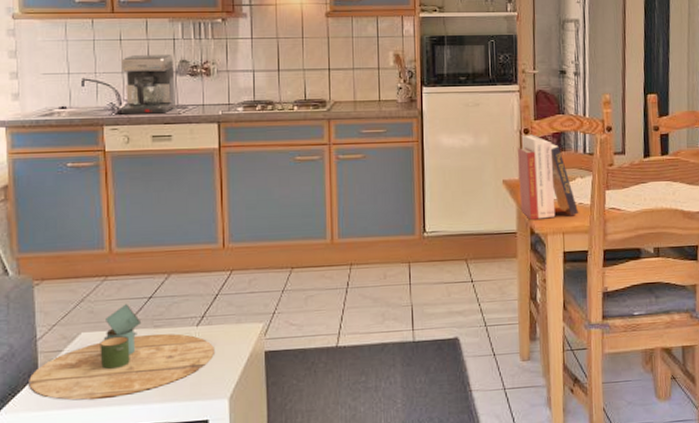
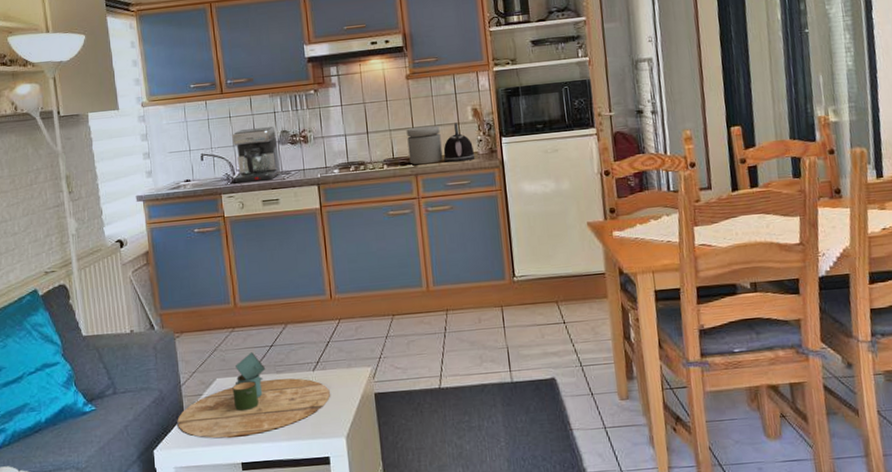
jar: none [322,68,359,109] -> present [406,125,443,165]
kettle: none [359,67,394,110] -> present [443,122,475,163]
books: present [518,134,579,220] -> none [600,176,668,260]

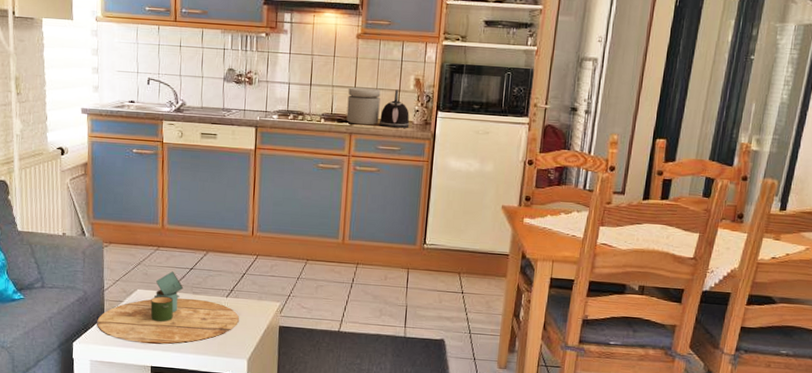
coffee maker: present [231,127,281,183] -> none [178,61,223,115]

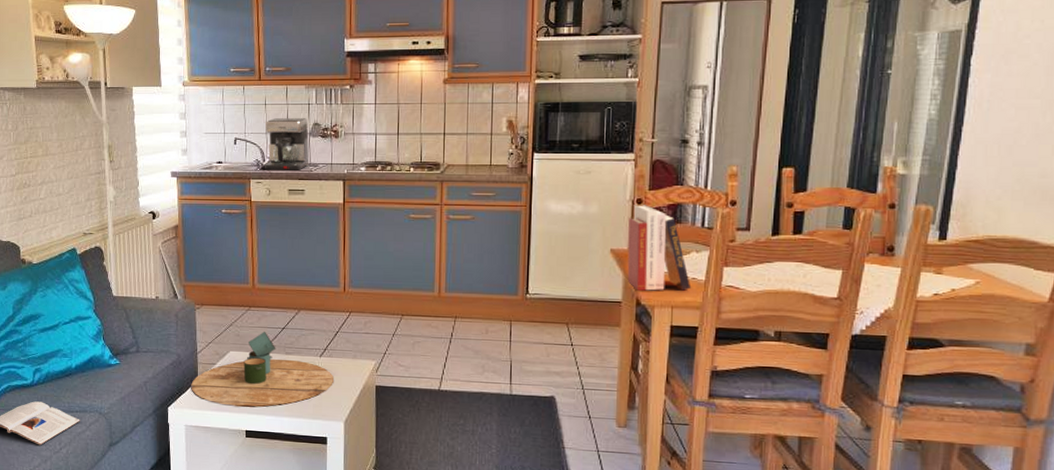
coffee maker: none [178,61,223,115] -> present [264,118,310,170]
jar: present [346,86,381,126] -> none [437,133,472,172]
kettle: present [379,89,410,129] -> none [471,133,504,173]
books: none [515,165,571,247] -> present [627,205,692,291]

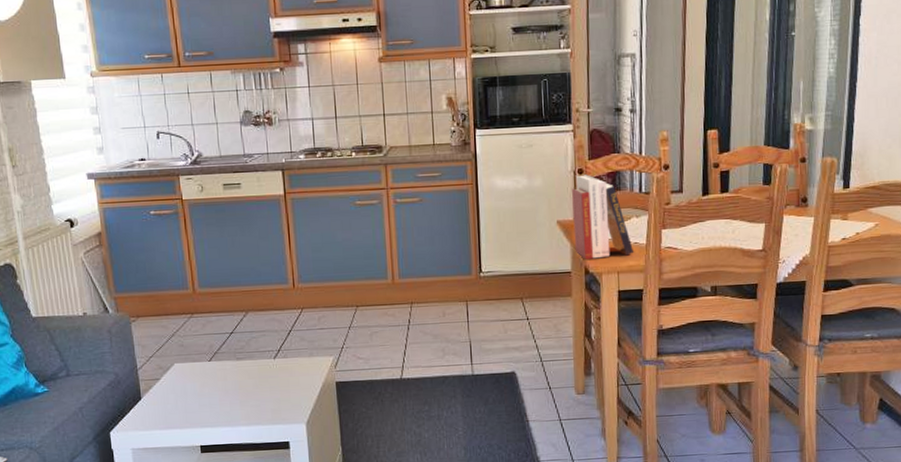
decorative tray: present [191,332,334,407] -> none [134,339,291,422]
coffee maker: present [264,118,310,170] -> none [189,106,244,165]

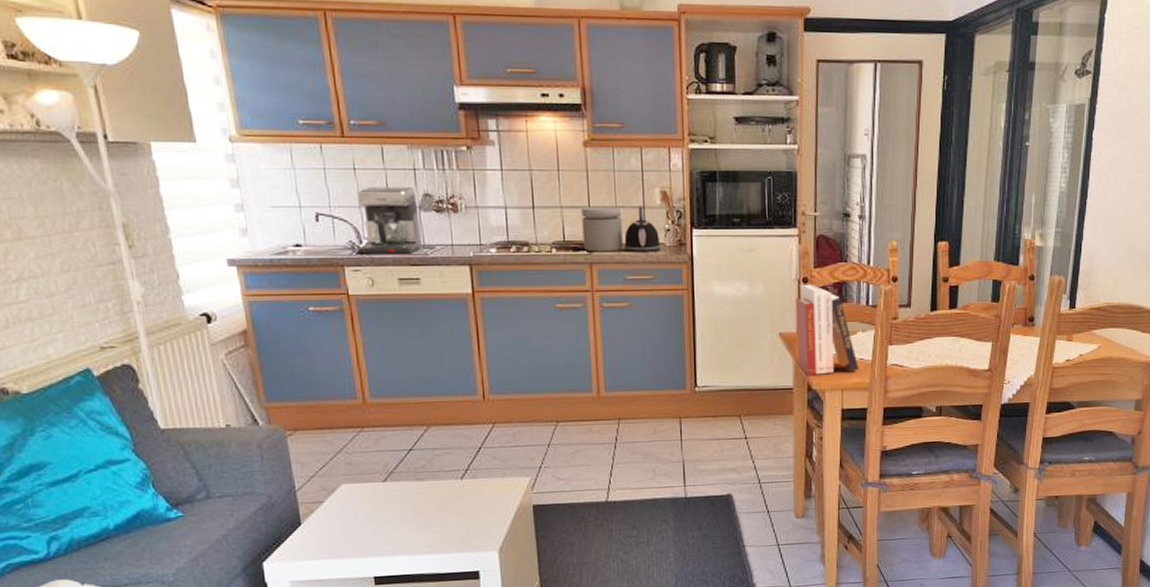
coffee maker: none [189,106,244,165] -> present [356,187,423,254]
jar: none [377,112,414,154] -> present [581,206,623,252]
kettle: none [414,111,448,154] -> present [623,206,661,253]

